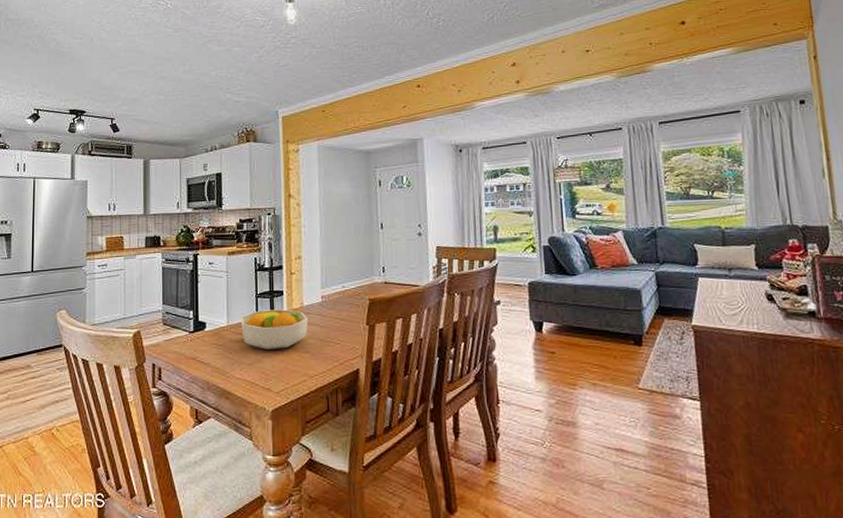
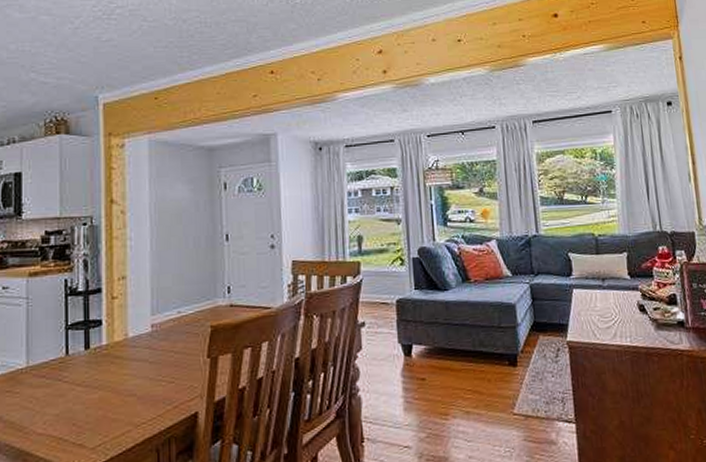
fruit bowl: present [240,309,309,351] -> none [44,342,135,396]

